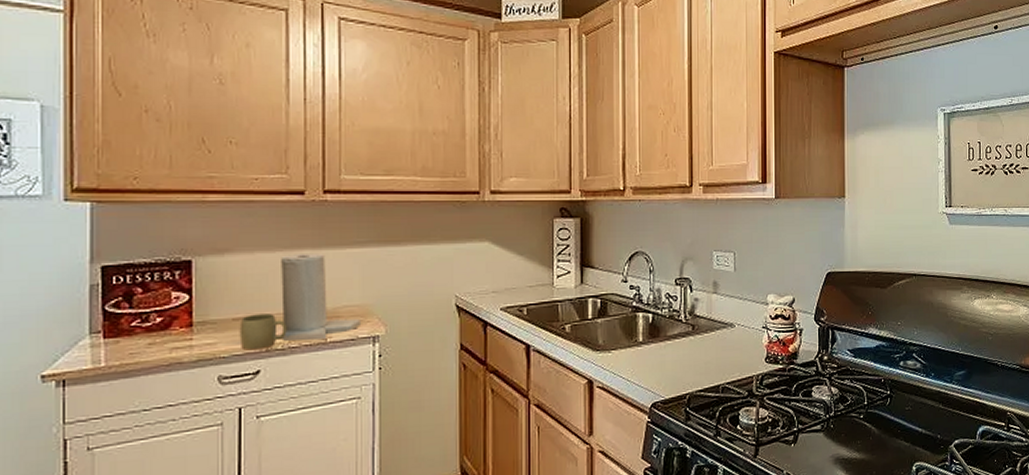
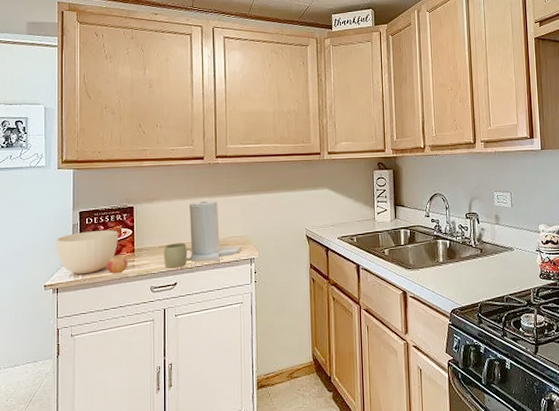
bowl: none [61,294,166,359] -> present [56,230,118,275]
fruit: none [147,331,183,358] -> present [106,255,129,274]

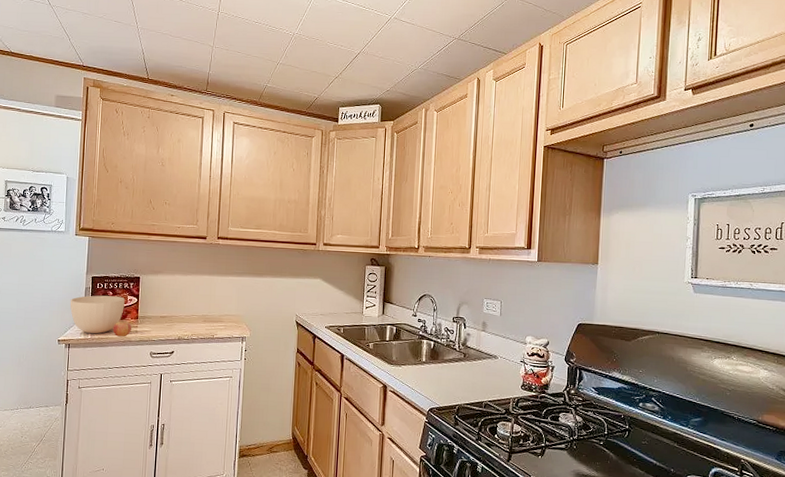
mug: present [164,243,194,270] -> none [163,315,191,339]
paper towel: present [189,199,243,263] -> none [187,277,236,336]

